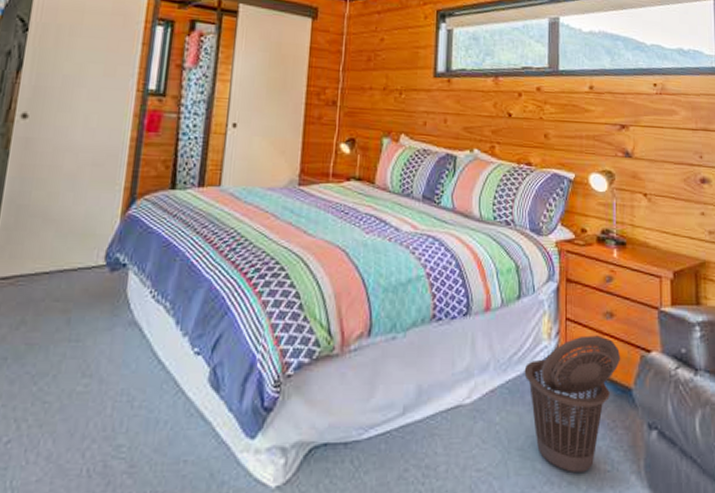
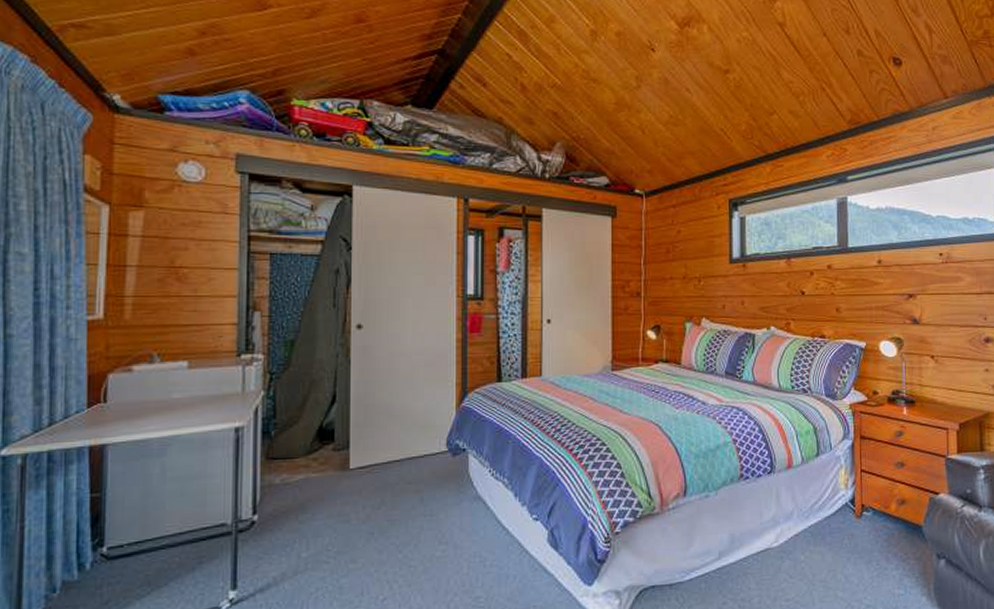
laundry basket: present [524,335,621,472] -> none [824,483,912,597]

